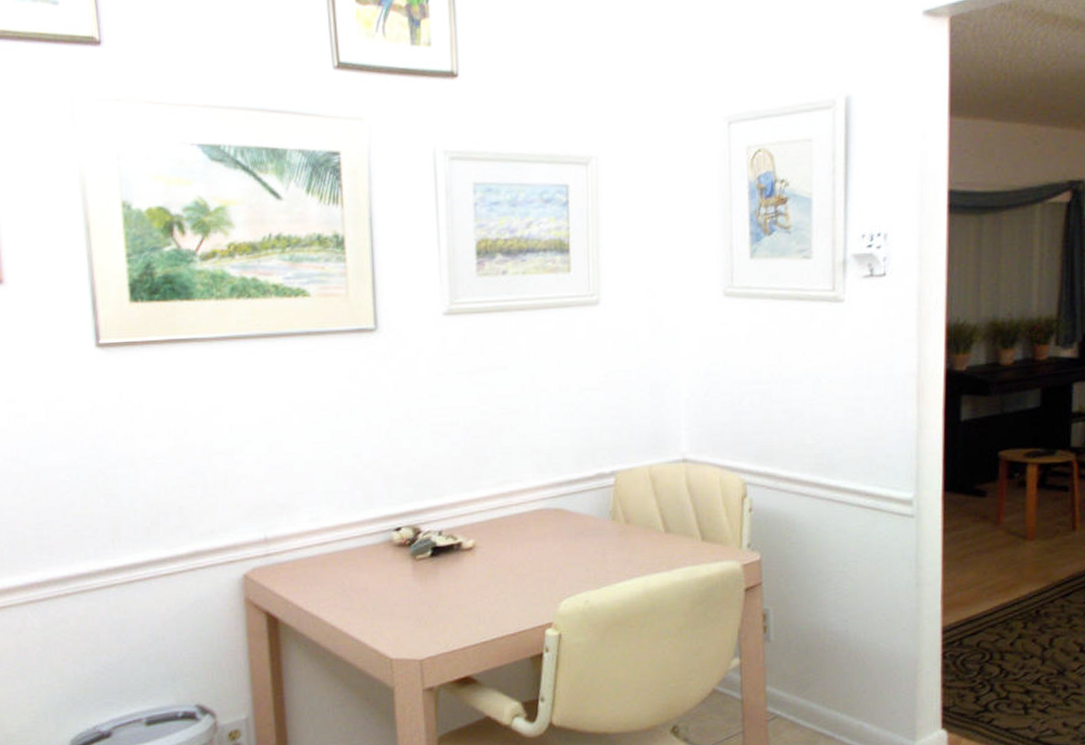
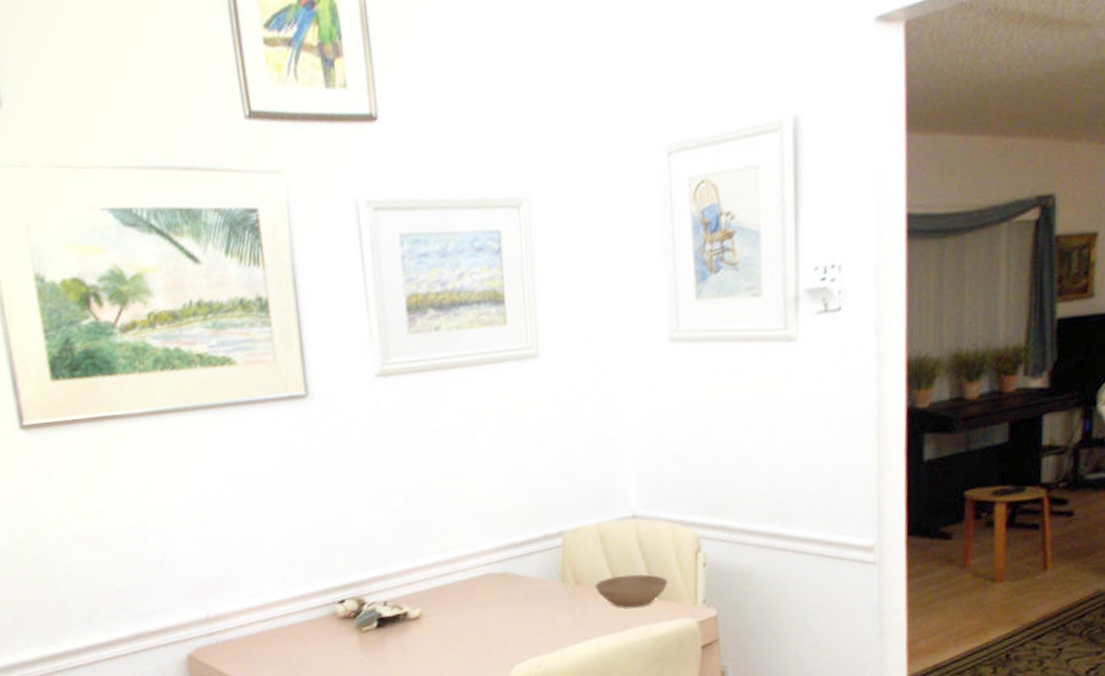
bowl: none [644,516,715,548] -> present [595,574,668,608]

